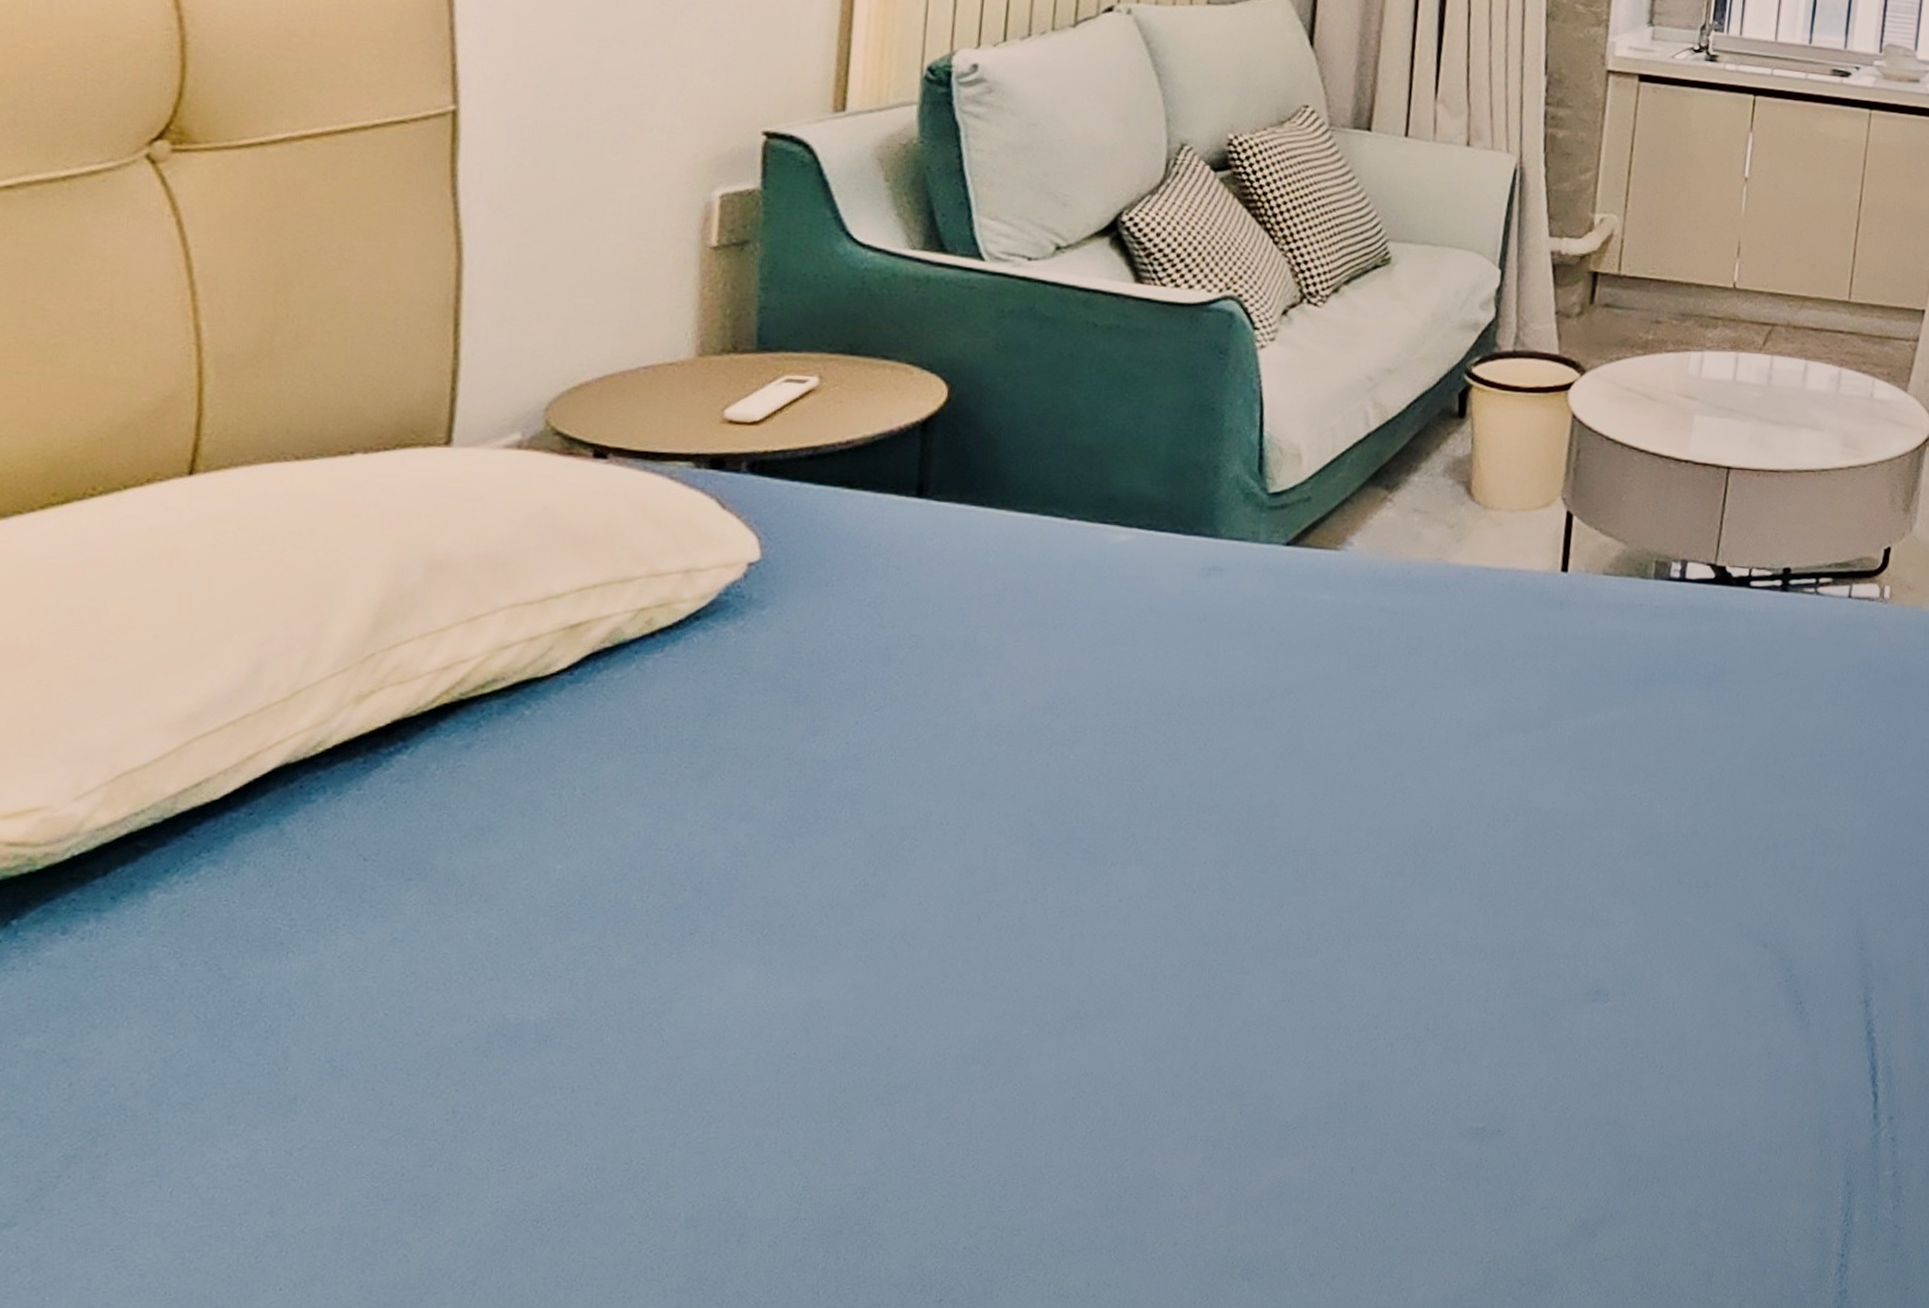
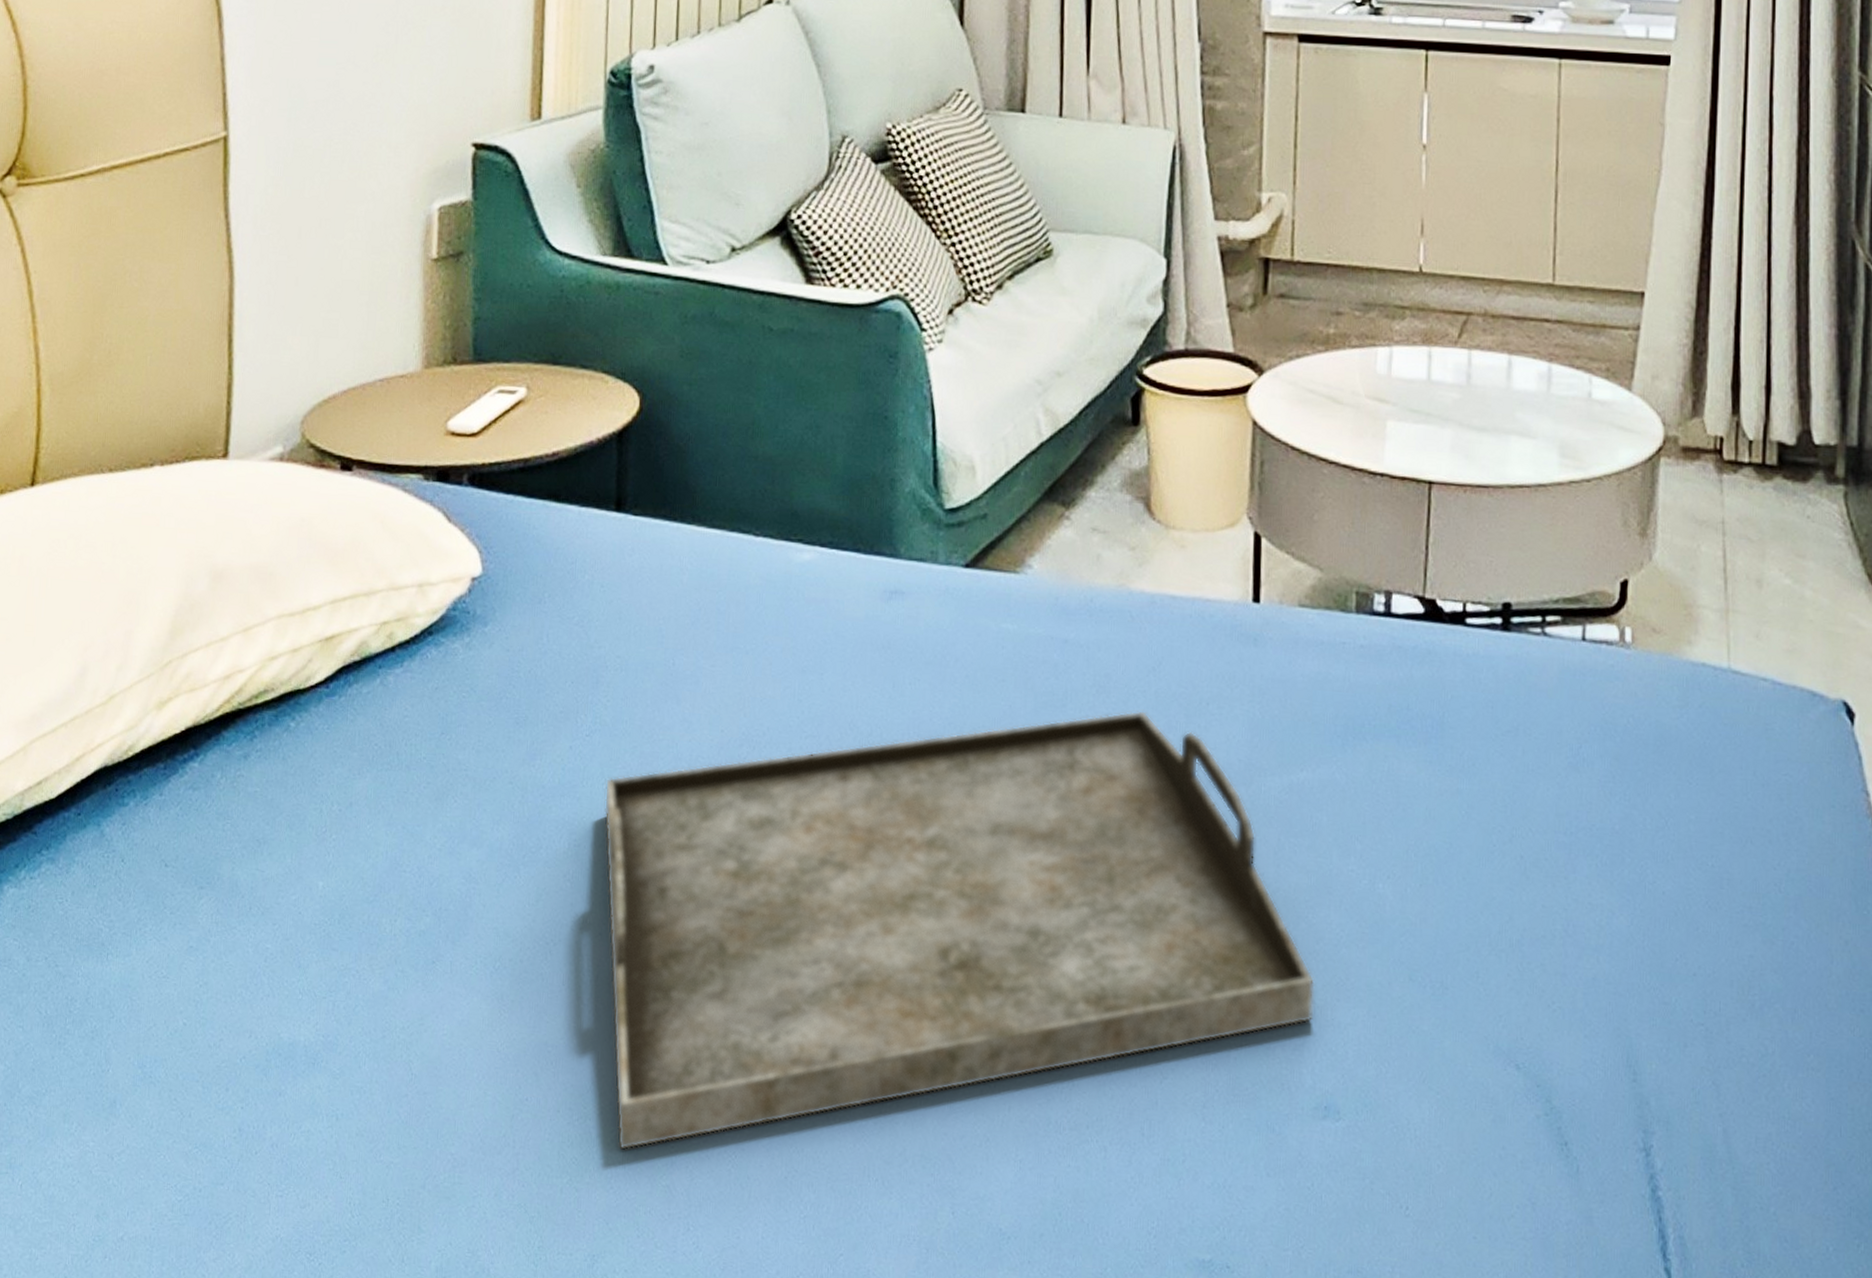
serving tray: none [891,668,1595,1090] -> present [604,710,1315,1150]

